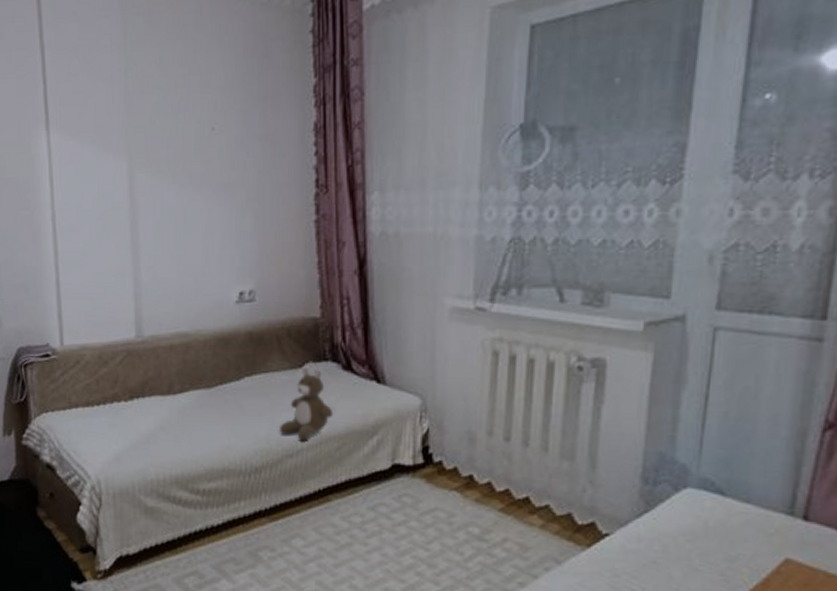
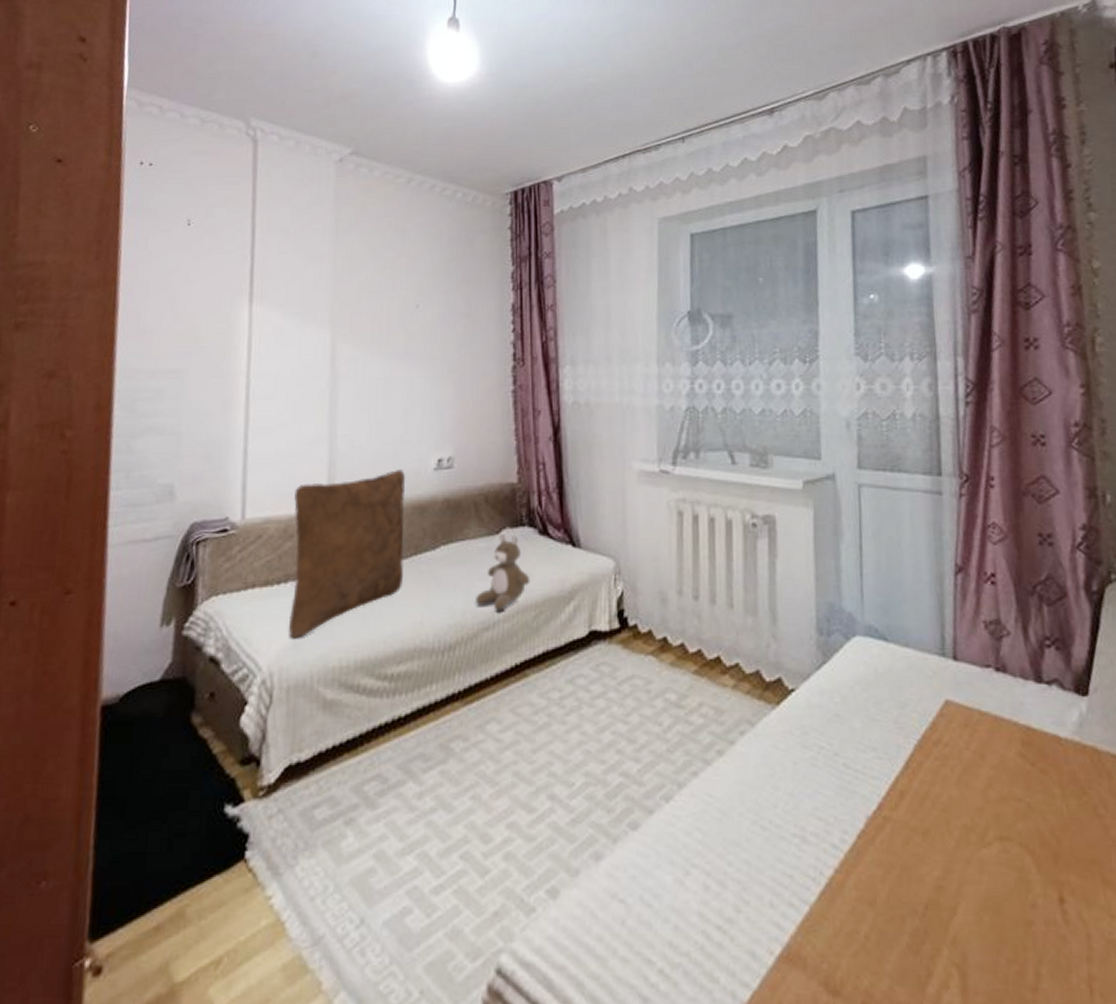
pillow: none [105,301,211,454] -> present [289,468,405,639]

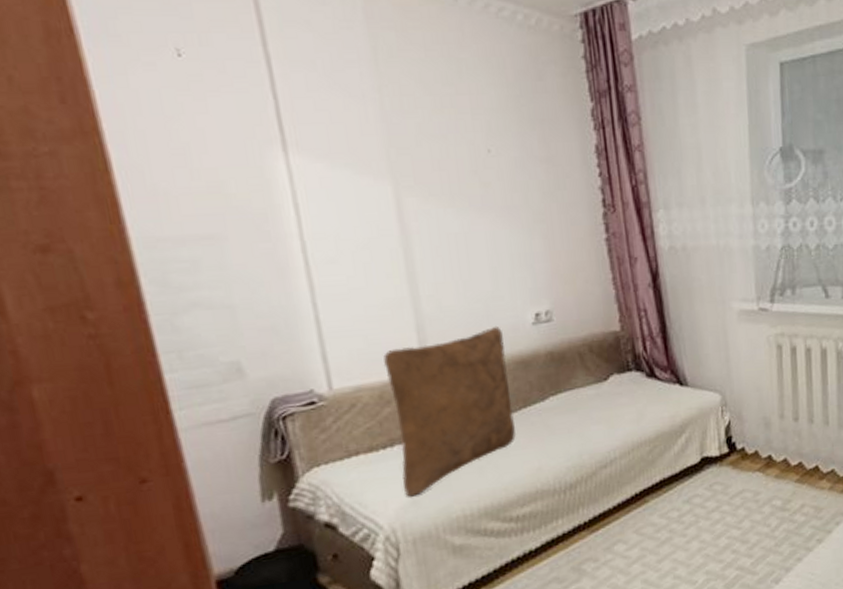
teddy bear: present [476,534,531,611] -> none [591,380,642,450]

